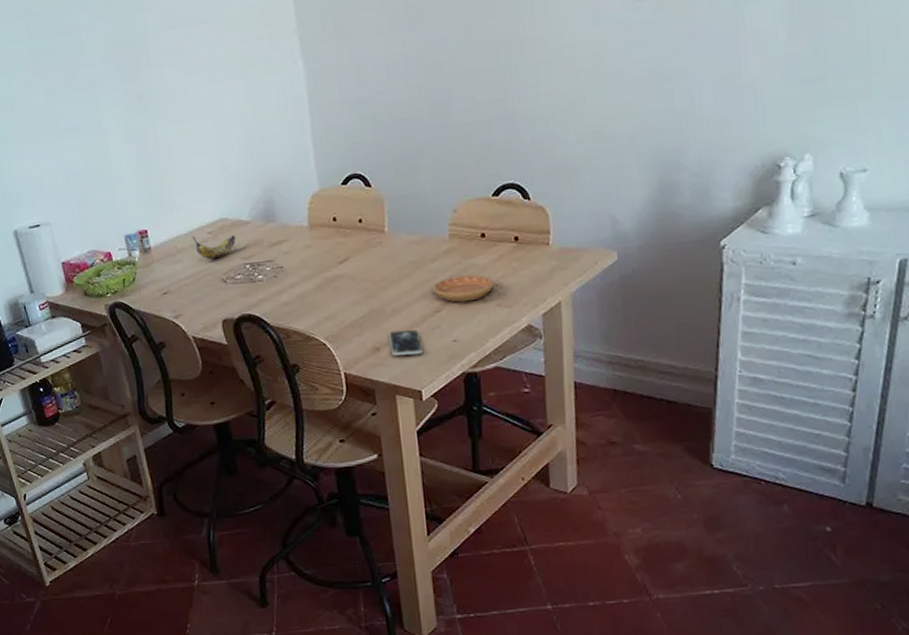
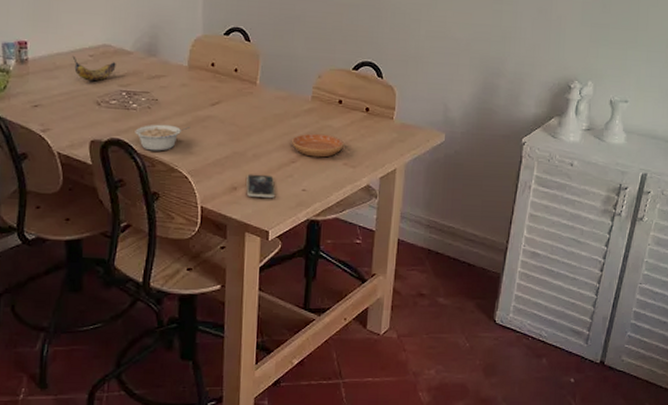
legume: none [264,290,321,322] -> present [135,124,191,151]

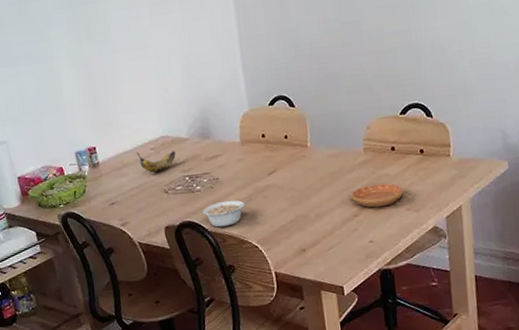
smartphone: present [246,174,275,198] -> none [313,232,343,256]

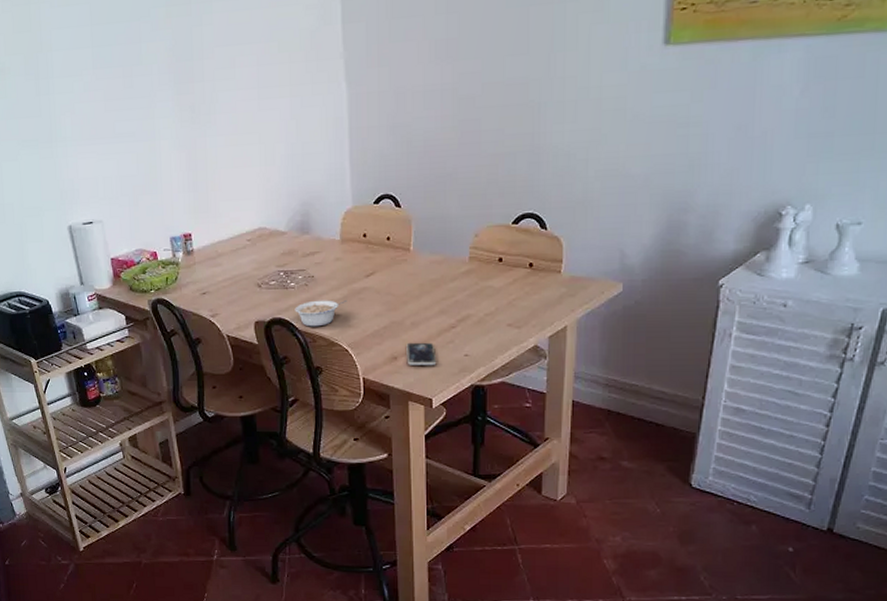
banana: present [136,151,176,173] -> none [232,241,272,265]
smartphone: none [313,232,343,256] -> present [406,342,436,365]
saucer: present [351,183,404,208] -> none [451,295,506,320]

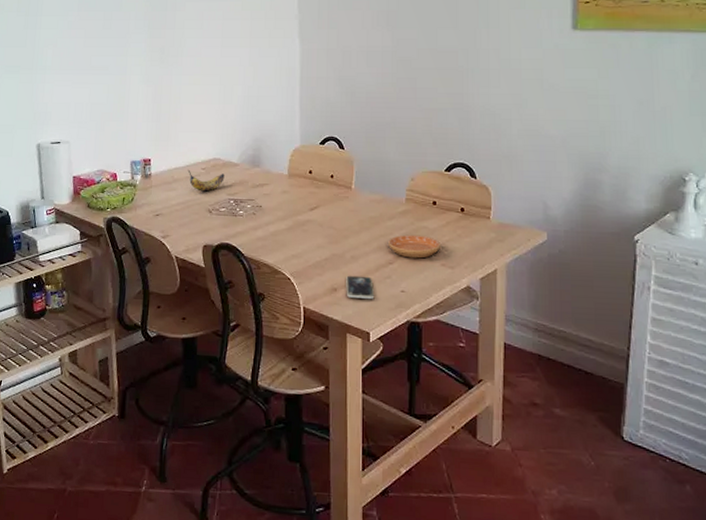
banana: none [232,241,272,265] -> present [187,169,225,192]
legume: present [295,300,348,327] -> none [242,229,292,254]
saucer: none [451,295,506,320] -> present [388,234,440,259]

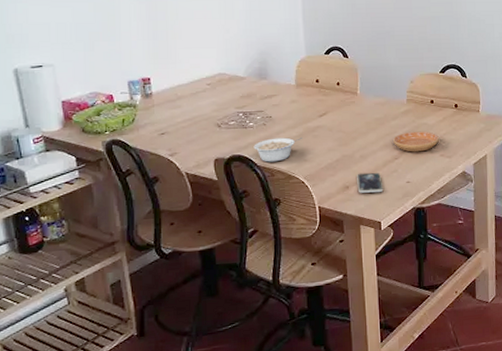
banana: present [187,169,225,192] -> none [192,85,232,107]
legume: none [242,229,292,254] -> present [253,137,303,162]

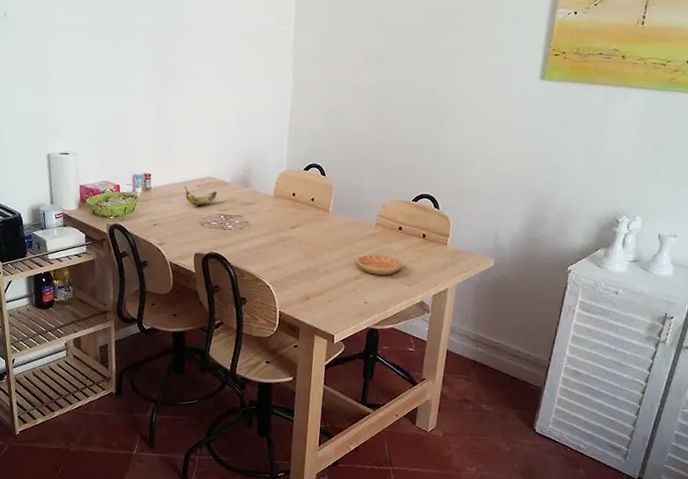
banana: none [192,85,232,107] -> present [184,185,217,207]
legume: present [253,137,303,162] -> none [229,242,274,265]
smartphone: present [357,172,383,193] -> none [317,286,341,307]

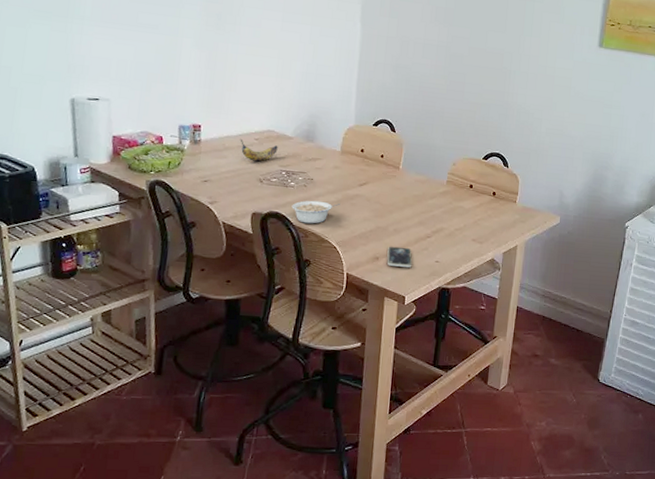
legume: none [229,242,274,265] -> present [291,200,341,224]
smartphone: none [317,286,341,307] -> present [387,246,412,267]
saucer: present [357,254,402,276] -> none [428,212,473,234]

